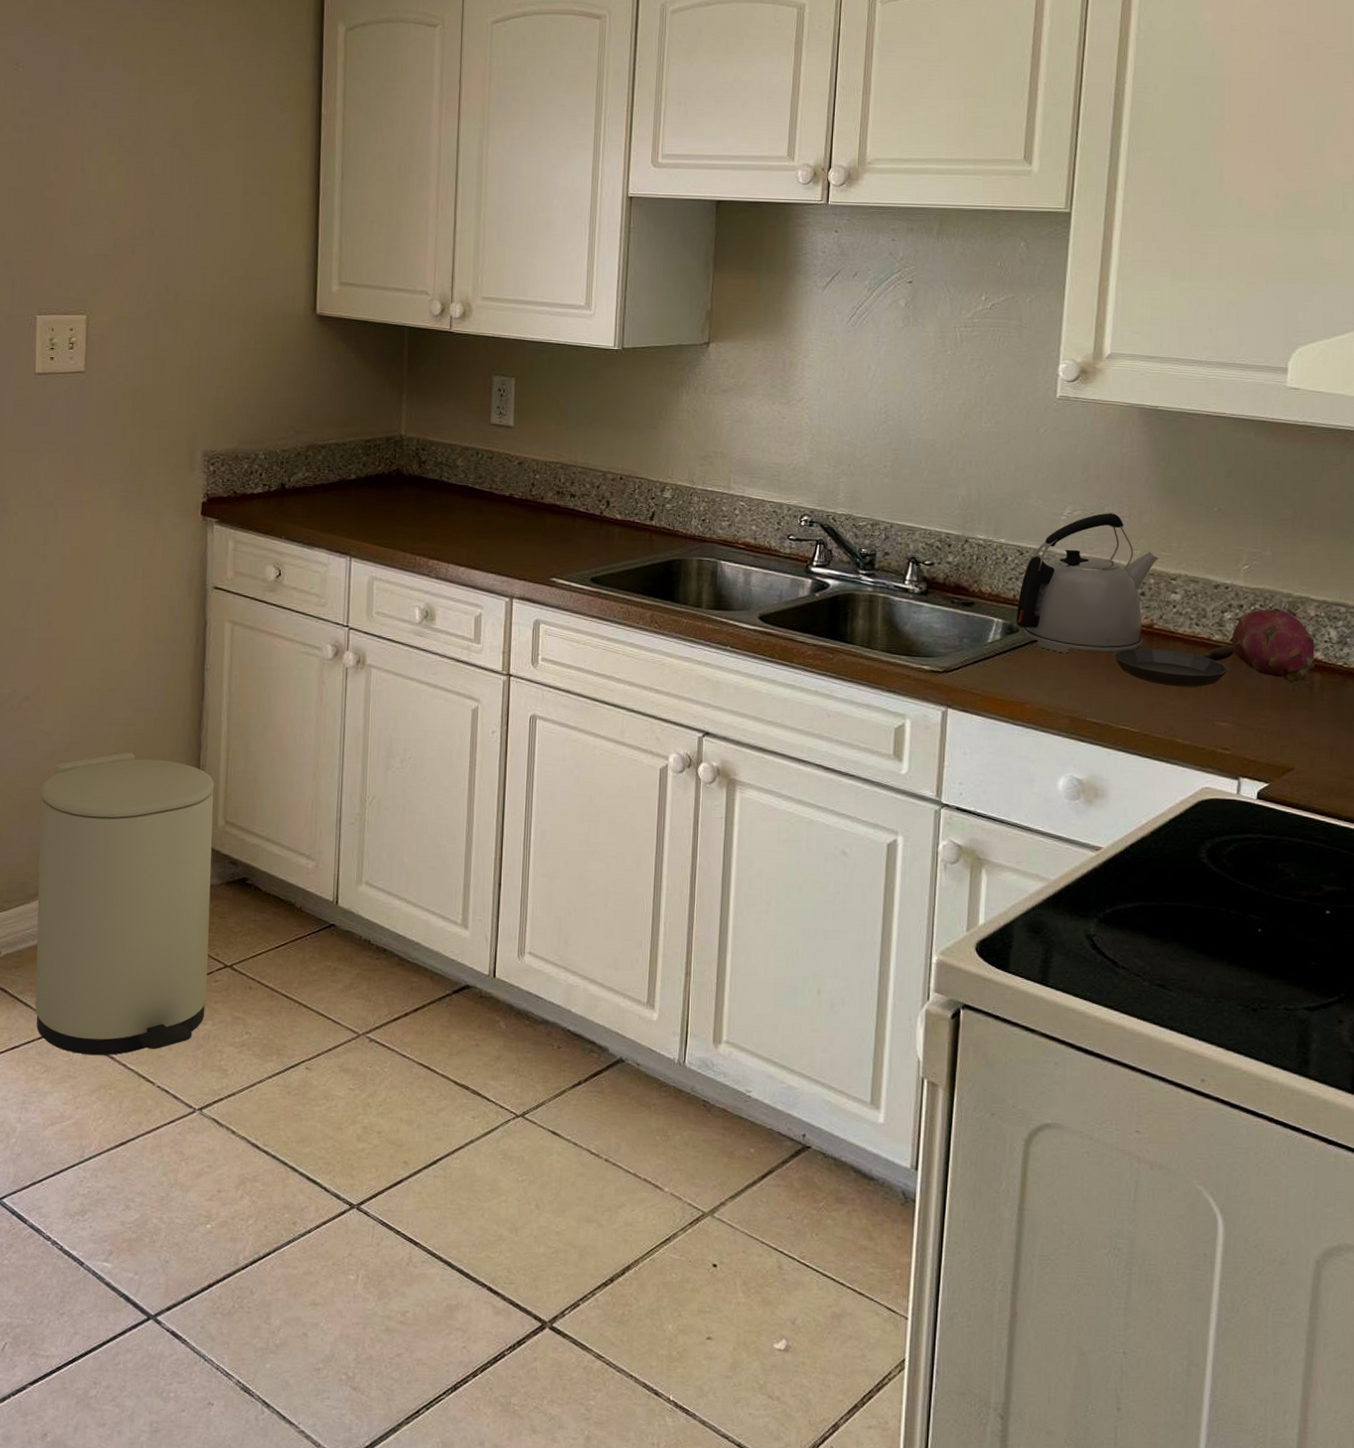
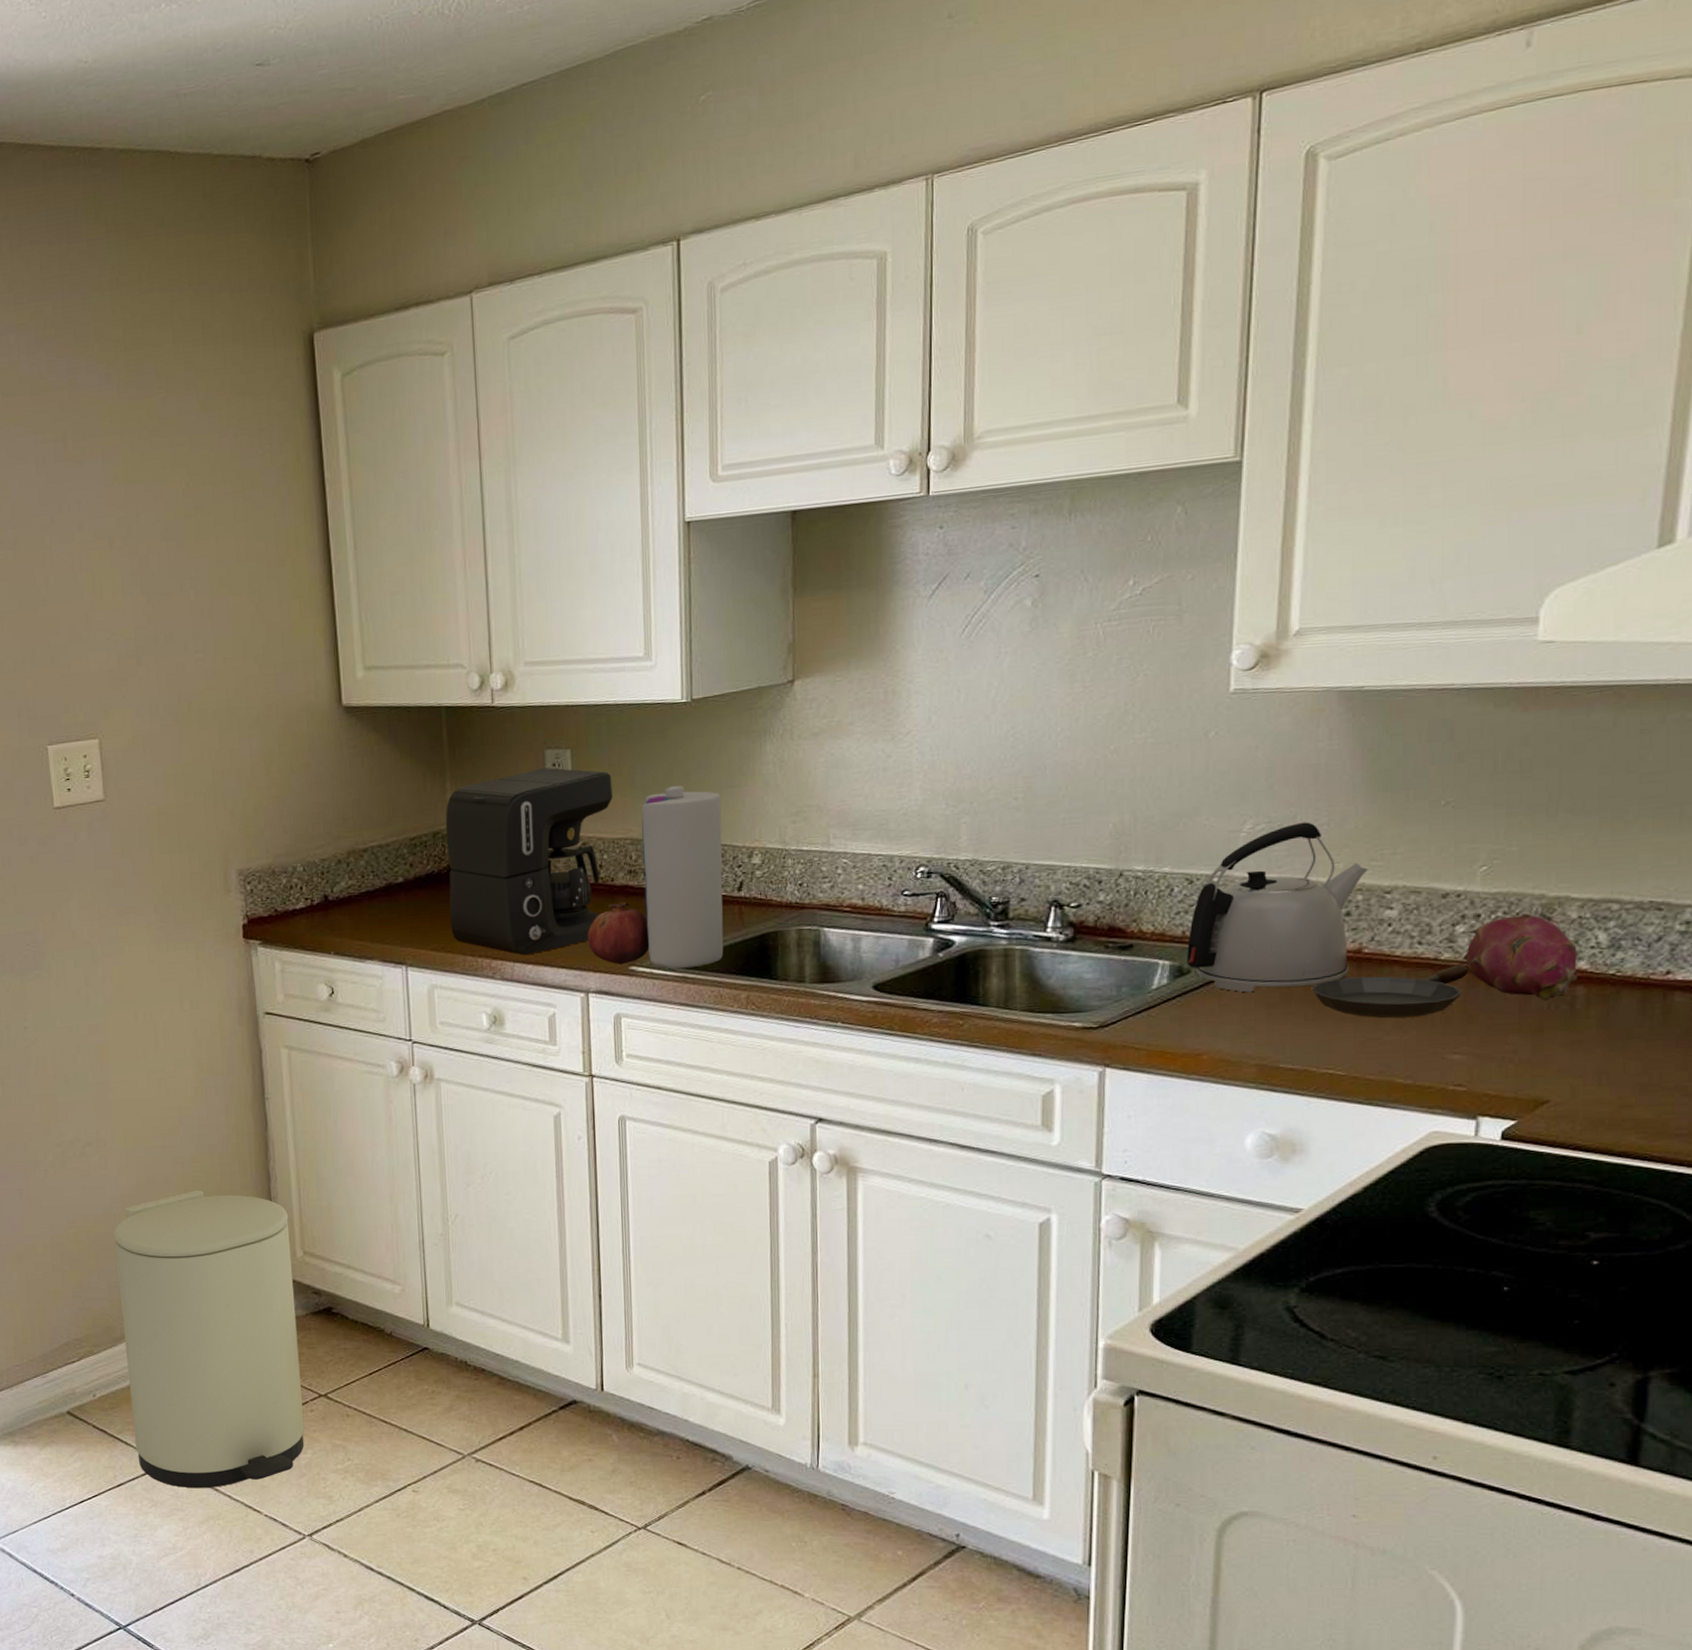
coffee maker: none [394,392,549,558] -> present [445,768,613,956]
fruit: none [516,519,571,576] -> present [587,902,650,965]
paper towel holder: none [568,421,641,585] -> present [641,786,724,970]

